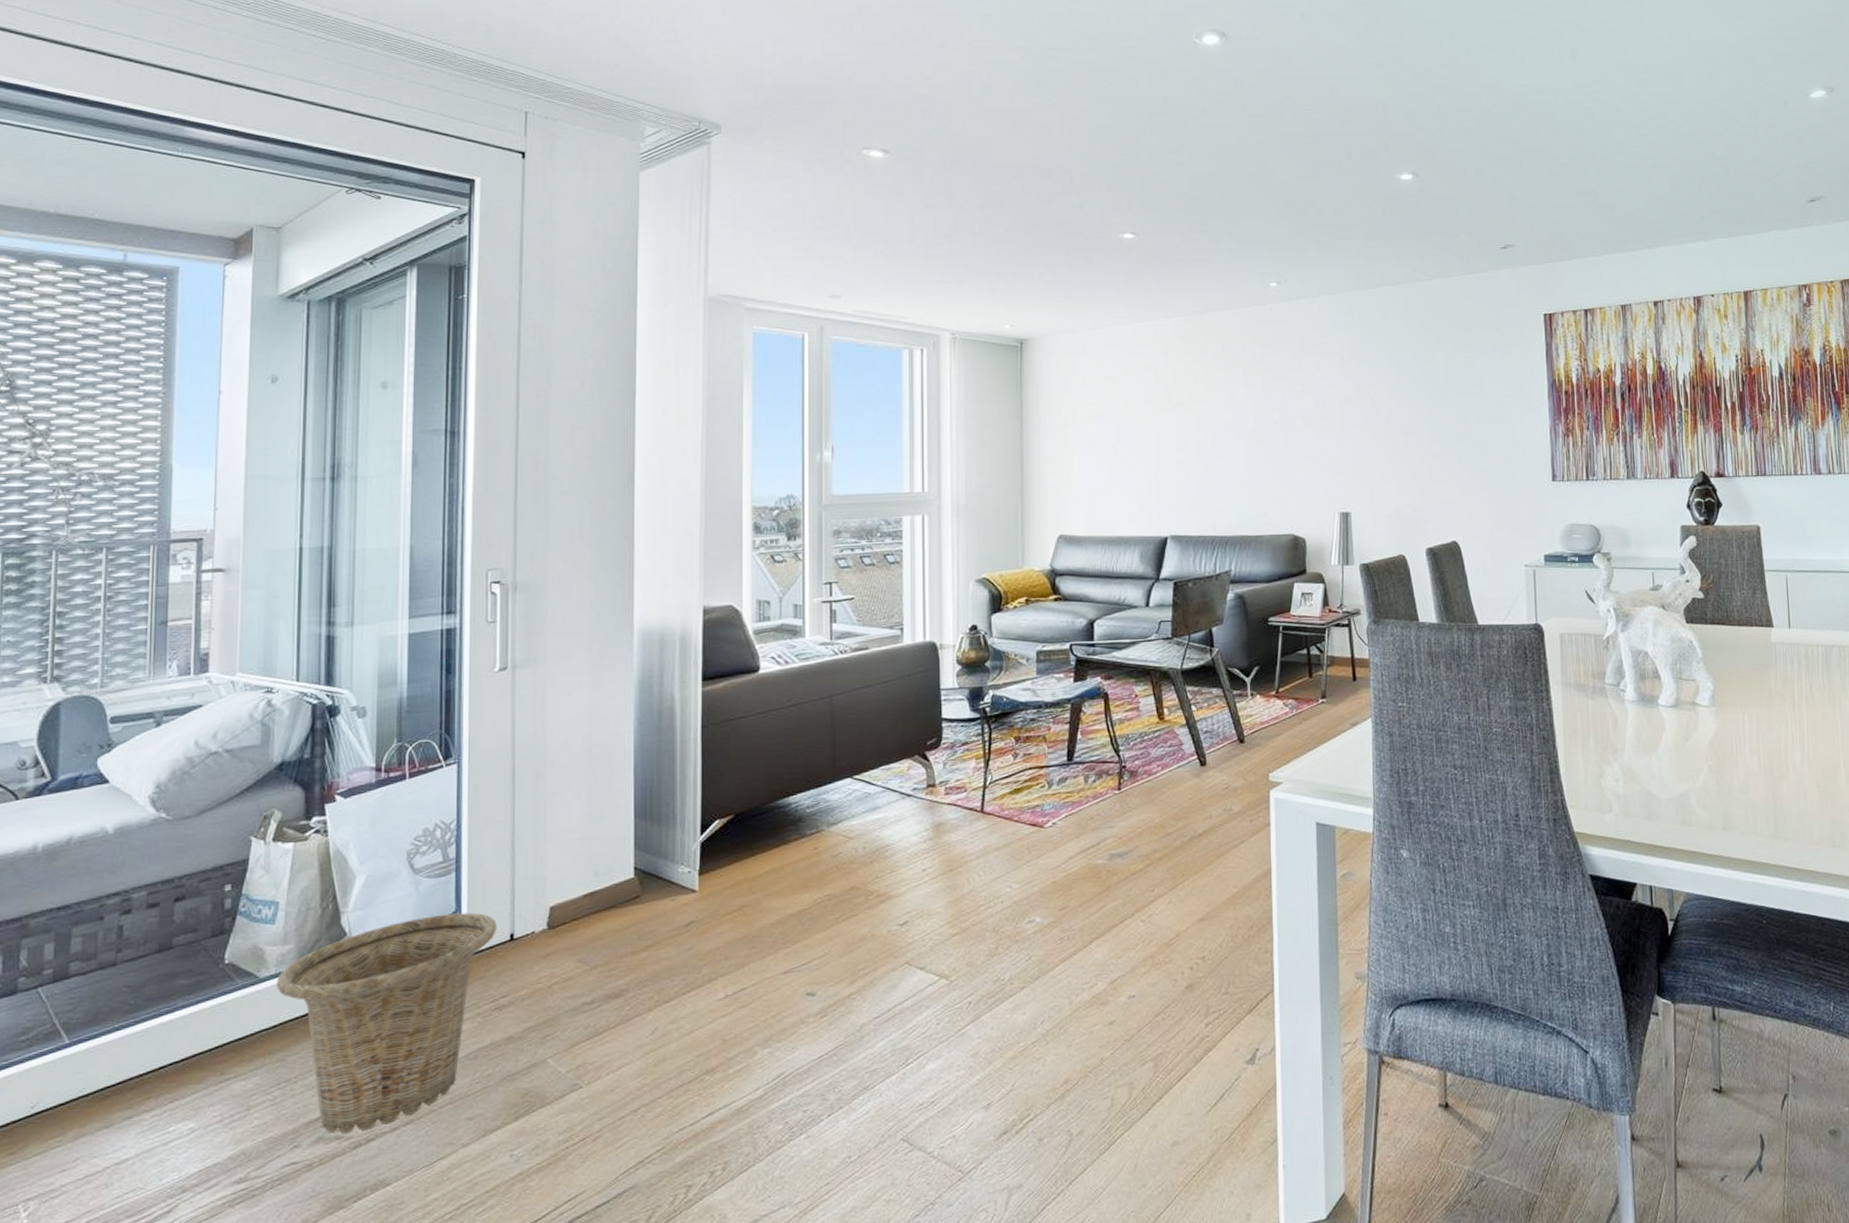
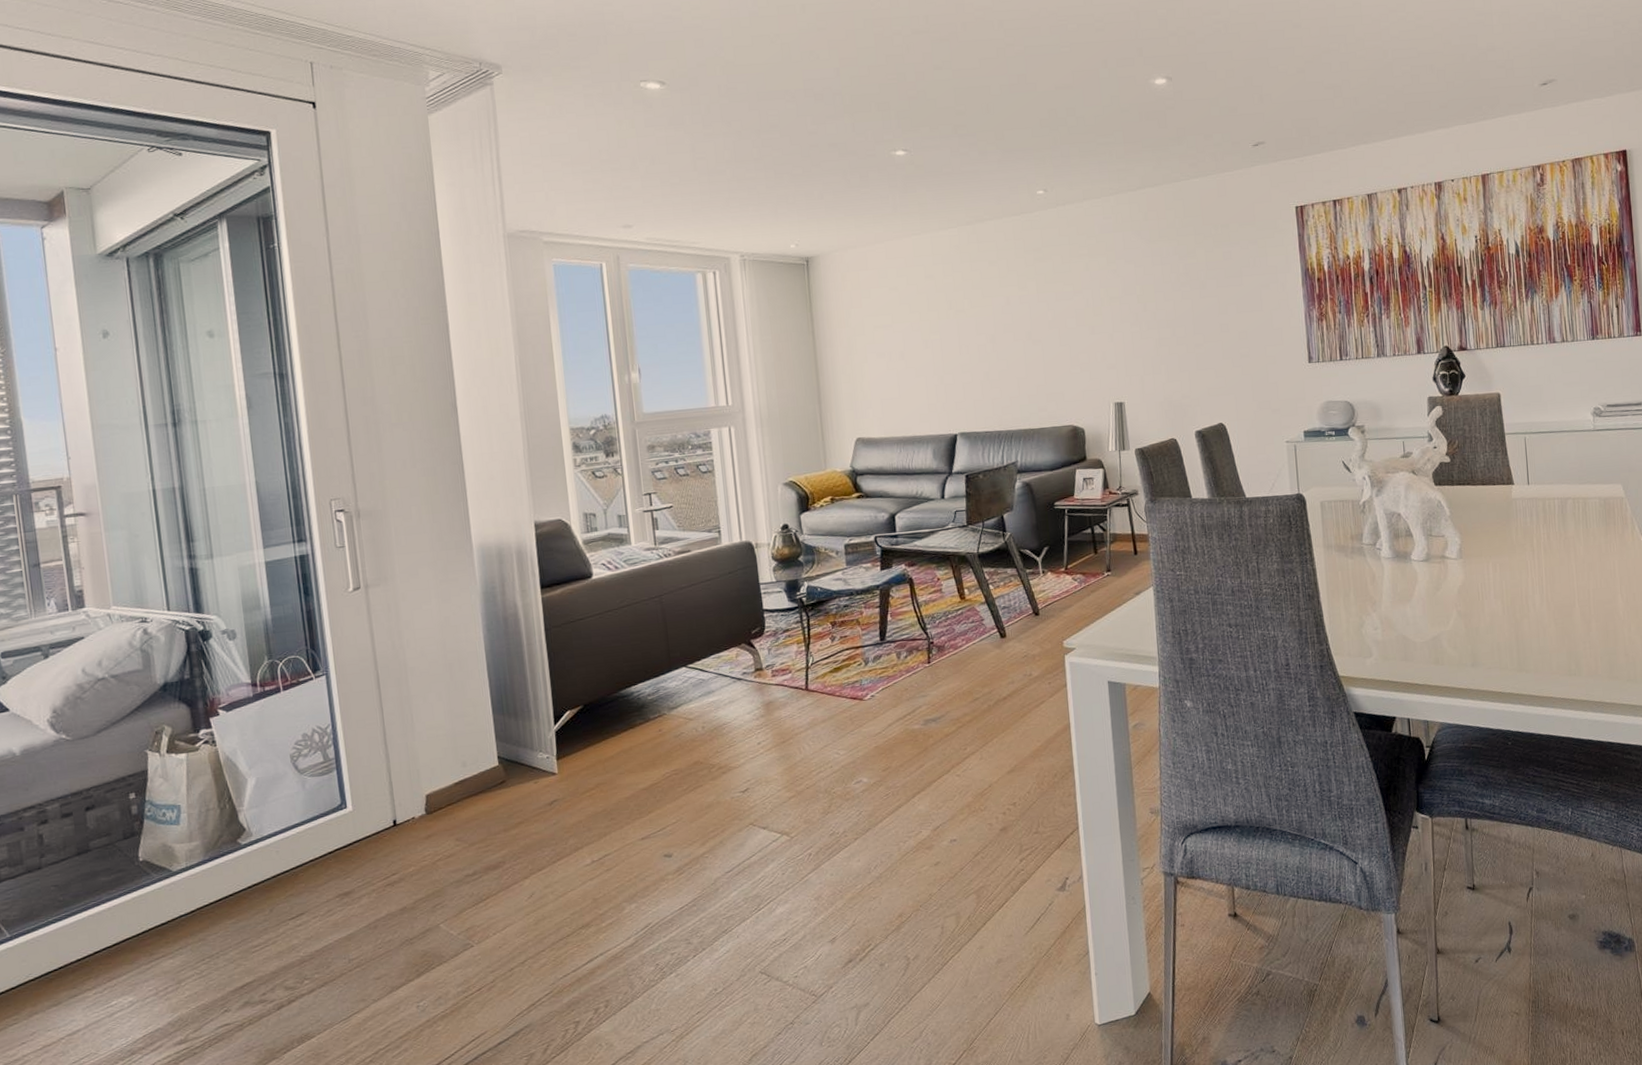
basket: present [275,912,497,1133] -> none [188,804,380,997]

